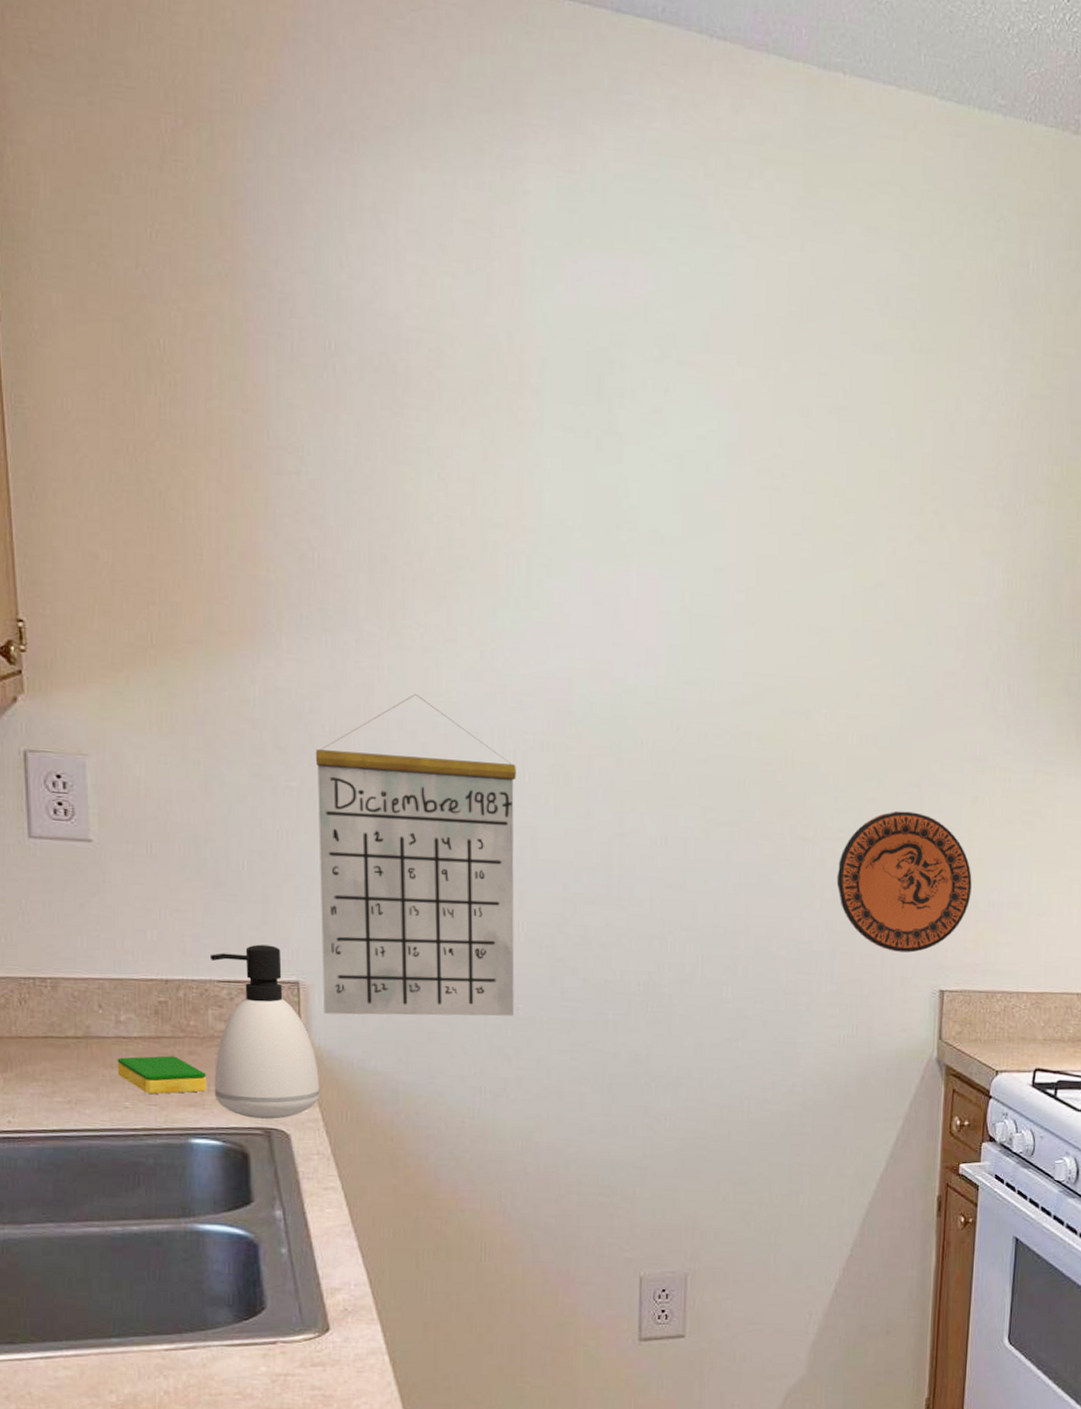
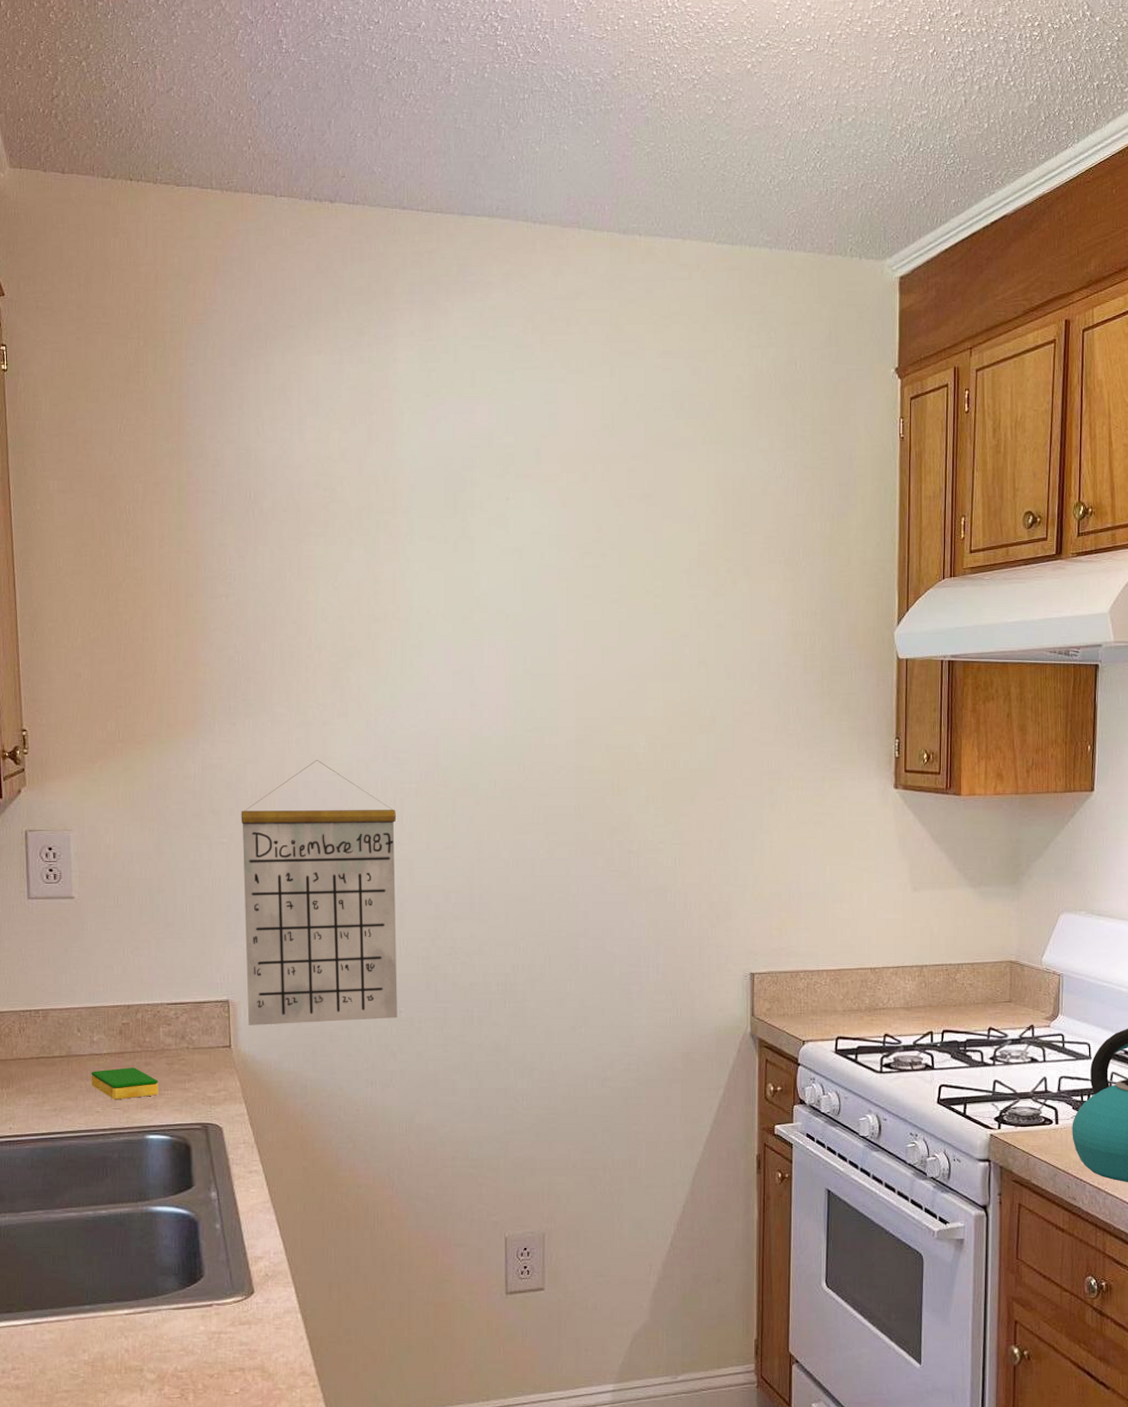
soap dispenser: present [209,944,320,1119] -> none [161,972,246,1116]
decorative plate: present [836,810,972,953] -> none [659,822,774,942]

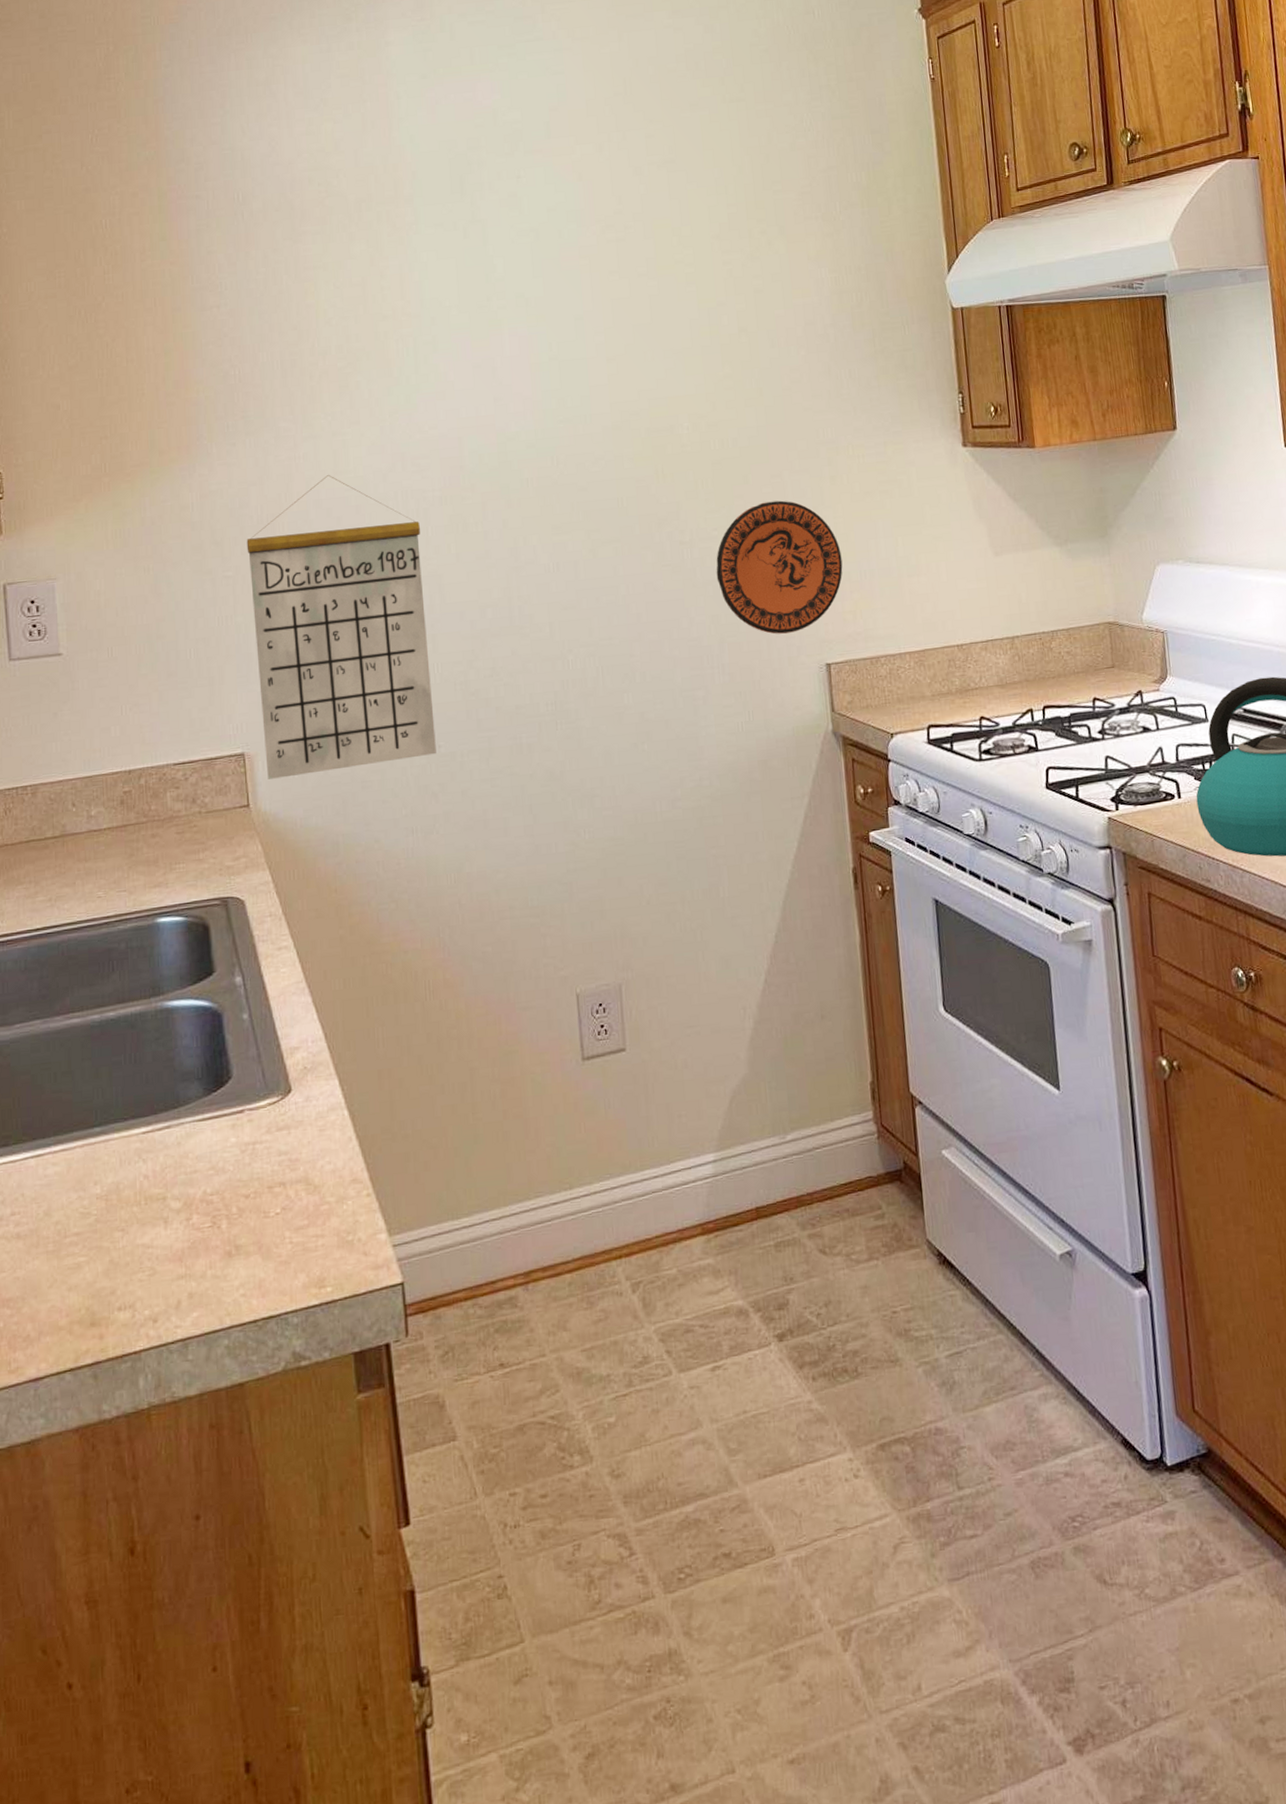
dish sponge: present [91,1067,159,1100] -> none [90,841,169,882]
decorative plate: none [659,822,774,942] -> present [716,500,843,634]

